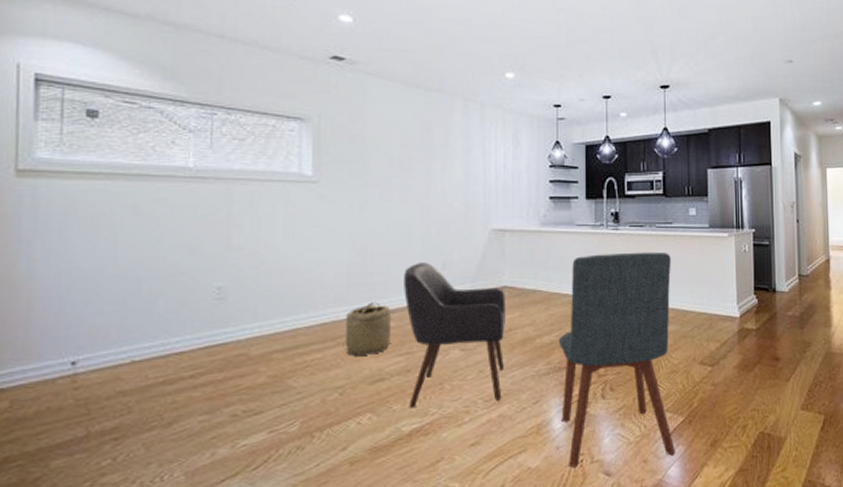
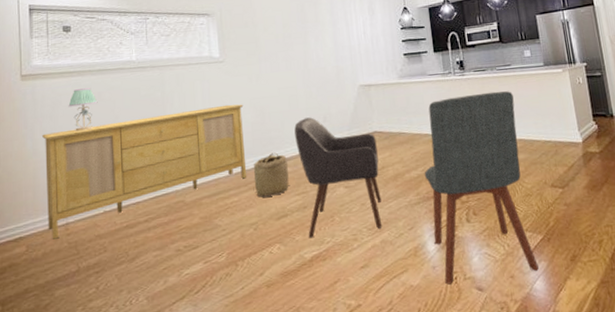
sideboard: none [45,237,340,394] -> present [42,104,247,239]
table lamp: none [87,197,133,253] -> present [68,88,98,131]

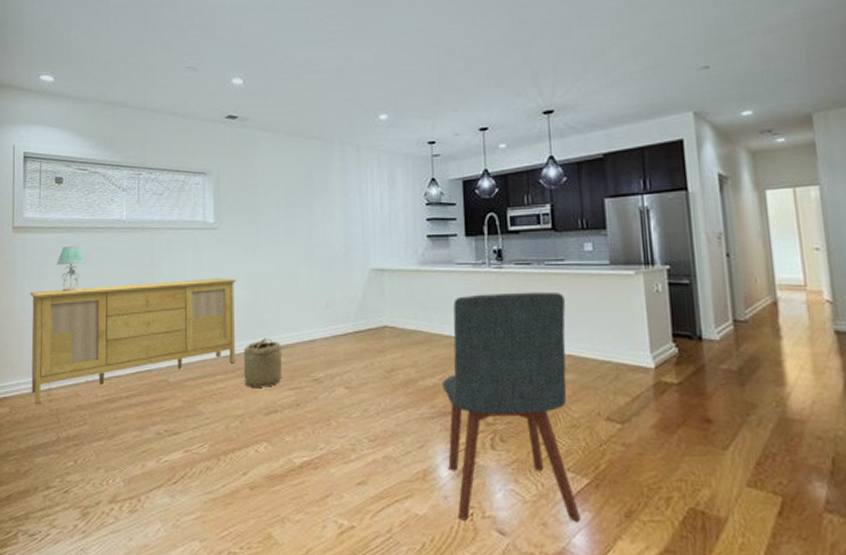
chair: present [294,117,383,238] -> none [292,301,387,441]

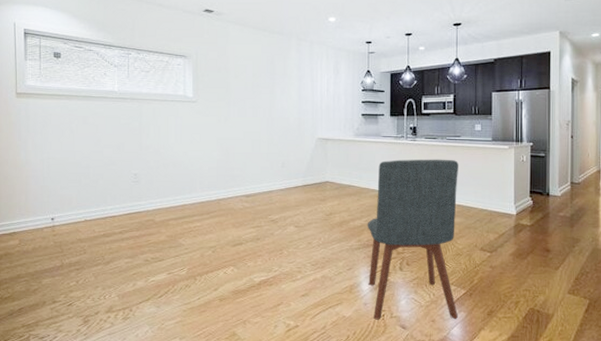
sideboard: present [30,278,237,404] -> none [34,141,211,238]
table lamp: present [56,246,86,292] -> none [57,111,83,149]
basket: present [242,338,282,387] -> none [214,189,246,226]

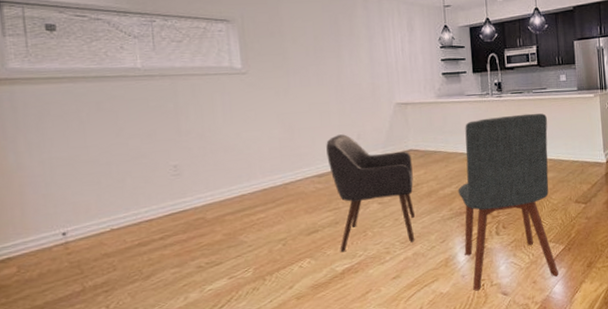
chair: none [255,161,327,266] -> present [326,134,415,252]

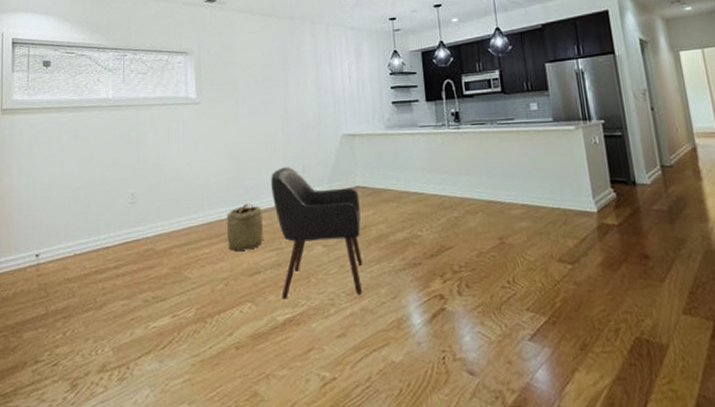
basket: none [281,169,320,214] -> present [225,203,263,251]
chair: present [458,113,558,291] -> none [411,148,541,365]

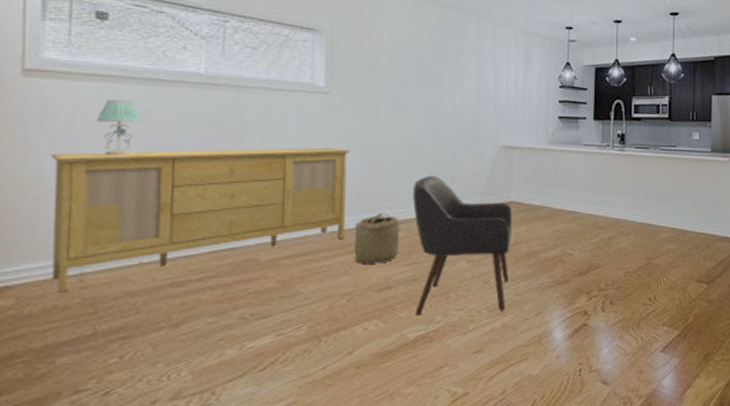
sideboard: none [19,149,220,279] -> present [51,147,351,292]
table lamp: none [45,125,73,169] -> present [96,100,143,156]

